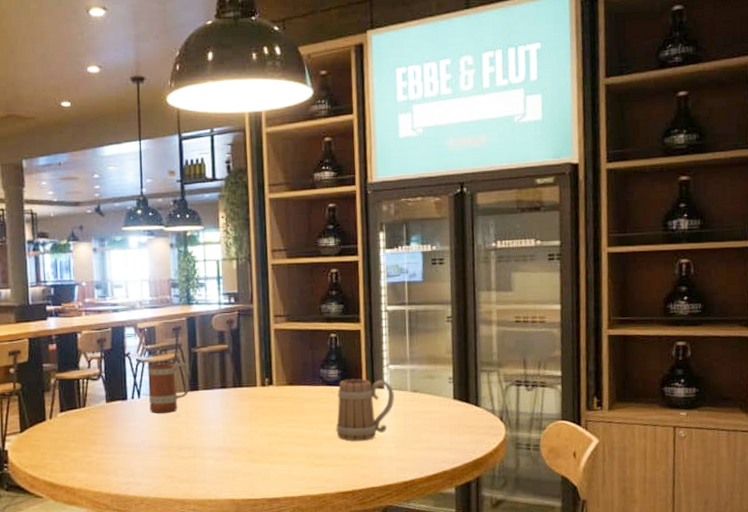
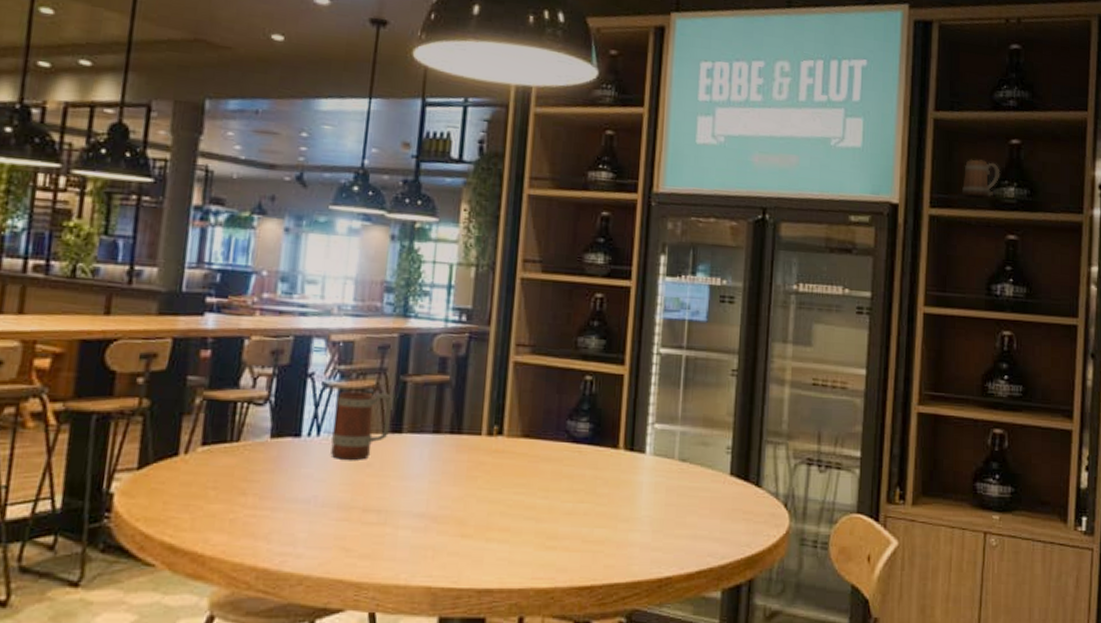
beer mug: present [336,378,394,441] -> none [578,436,657,520]
beer mug: none [635,114,670,150] -> present [961,159,1000,199]

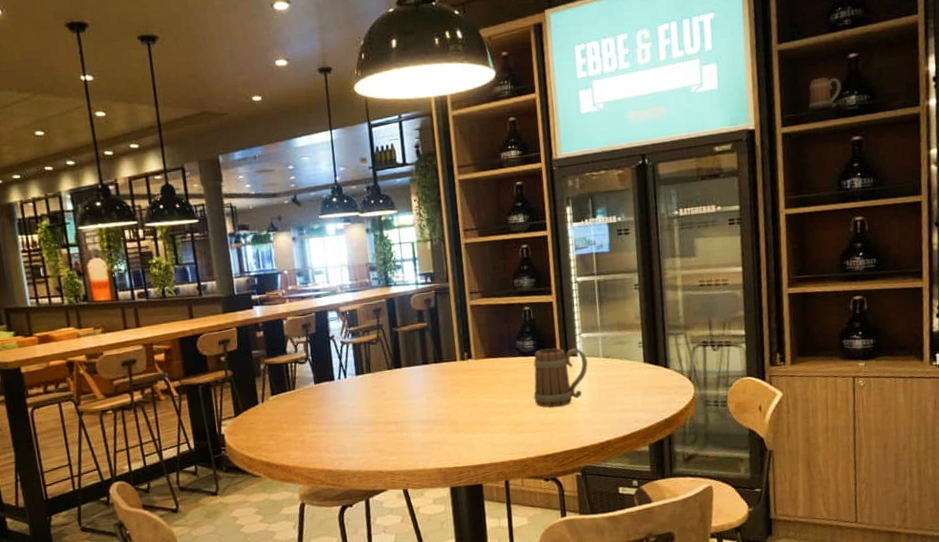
beer mug: present [330,391,393,460] -> none [353,341,392,392]
beer mug: none [578,436,657,520] -> present [533,348,588,407]

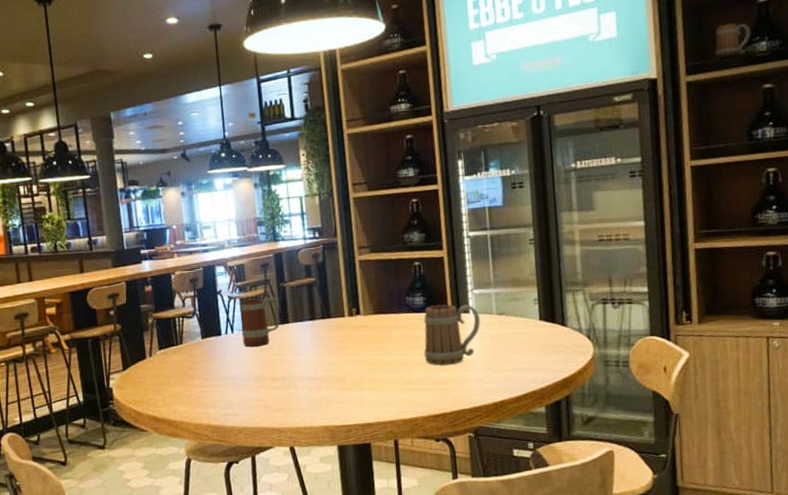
beer mug: none [353,341,392,392] -> present [240,297,280,347]

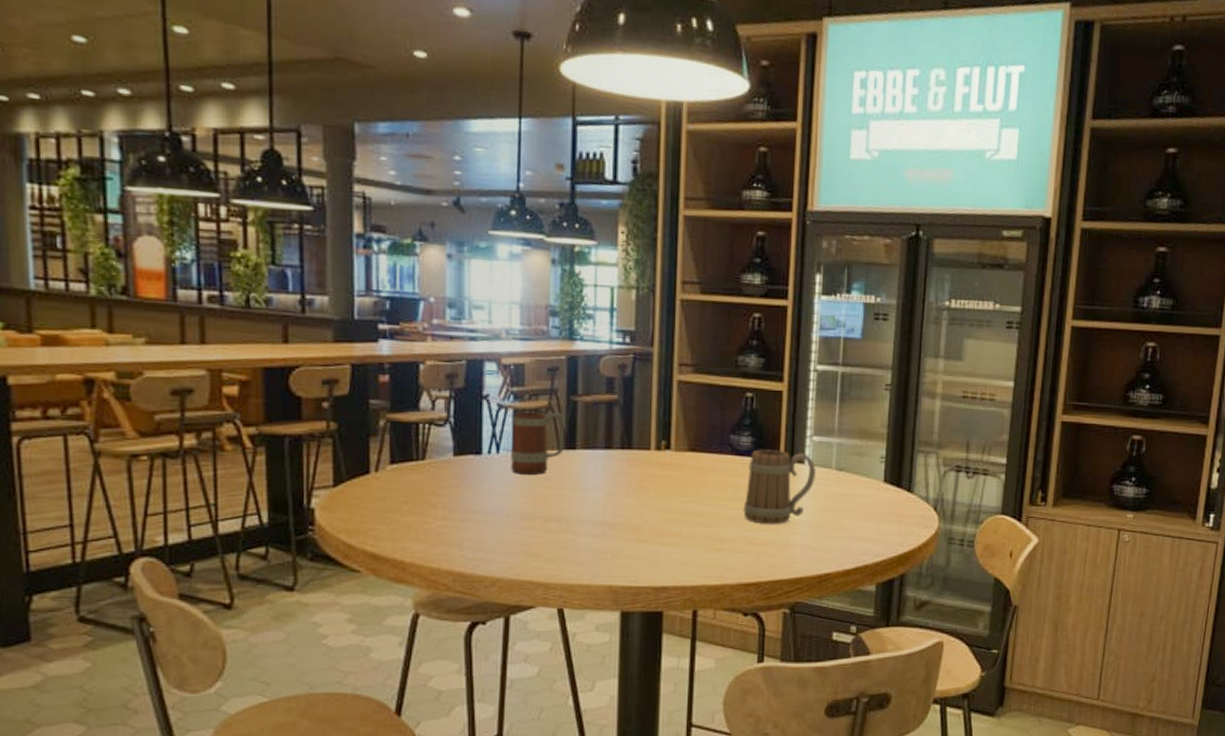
beer mug: present [714,23,751,60] -> none [1114,169,1155,211]

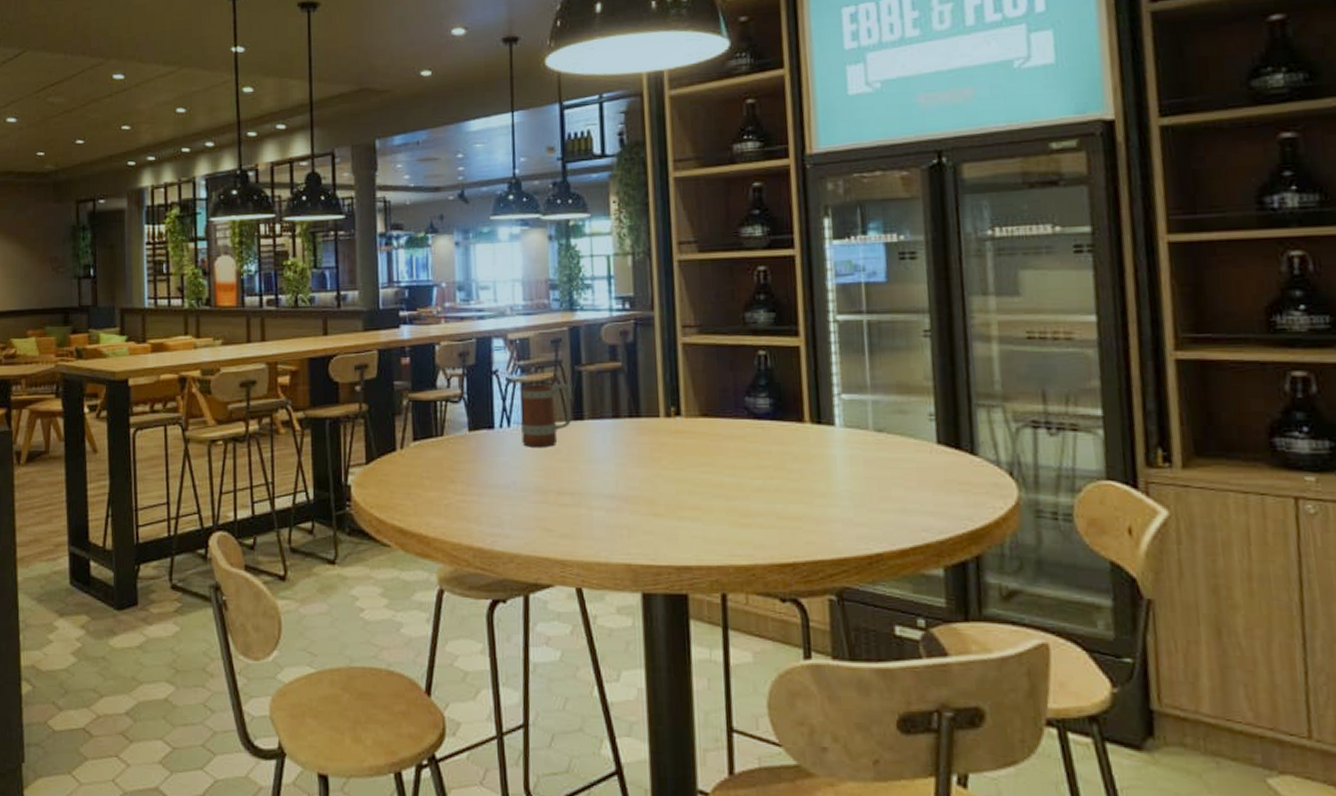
beer mug: present [743,449,816,524] -> none [767,411,850,495]

